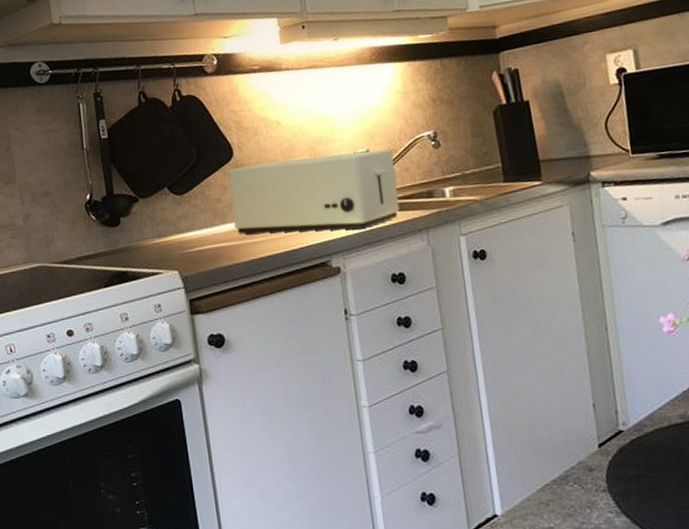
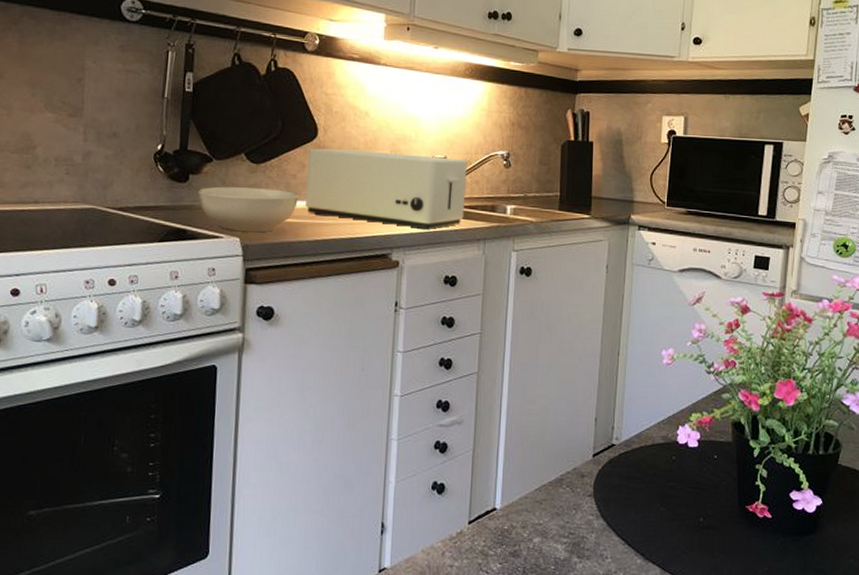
bowl: none [129,215,227,266] -> present [197,186,300,233]

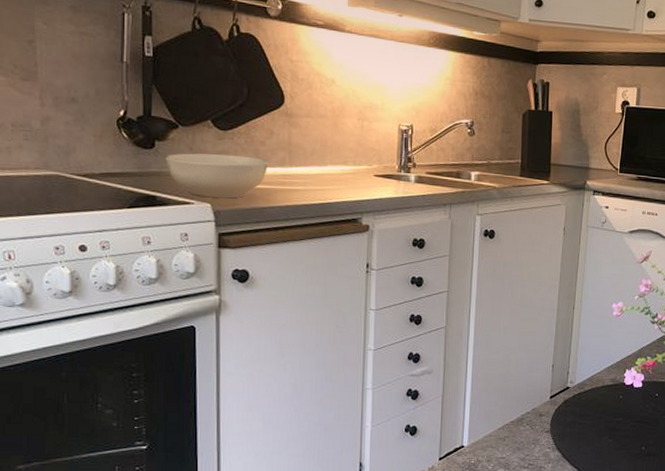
toaster: present [305,148,468,229] -> none [275,115,433,195]

